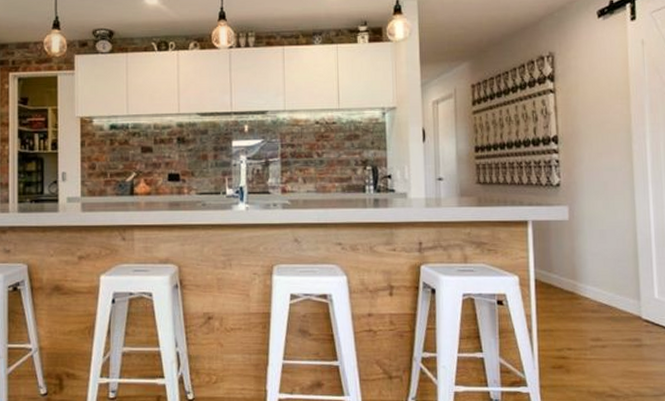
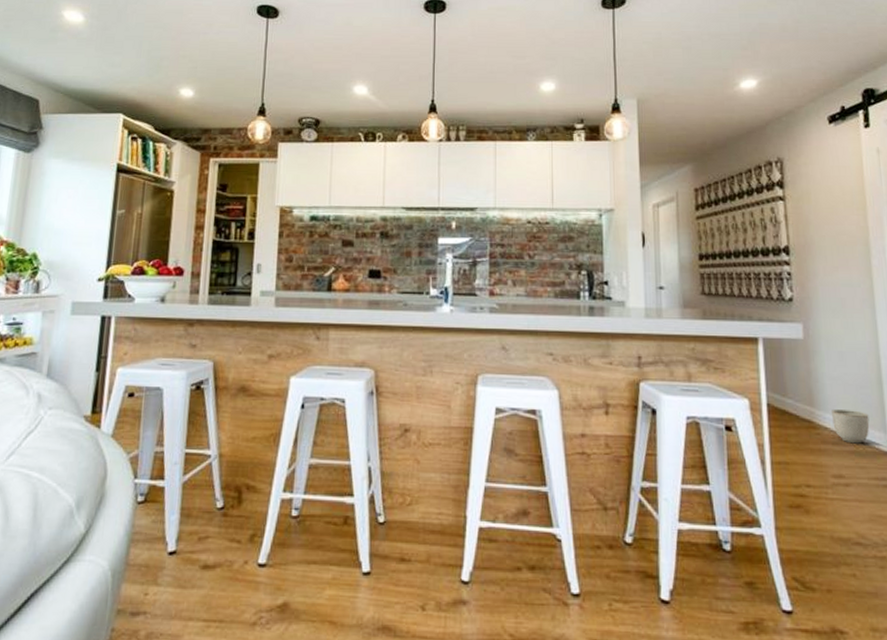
planter: none [592,281,625,311] -> present [832,409,870,444]

